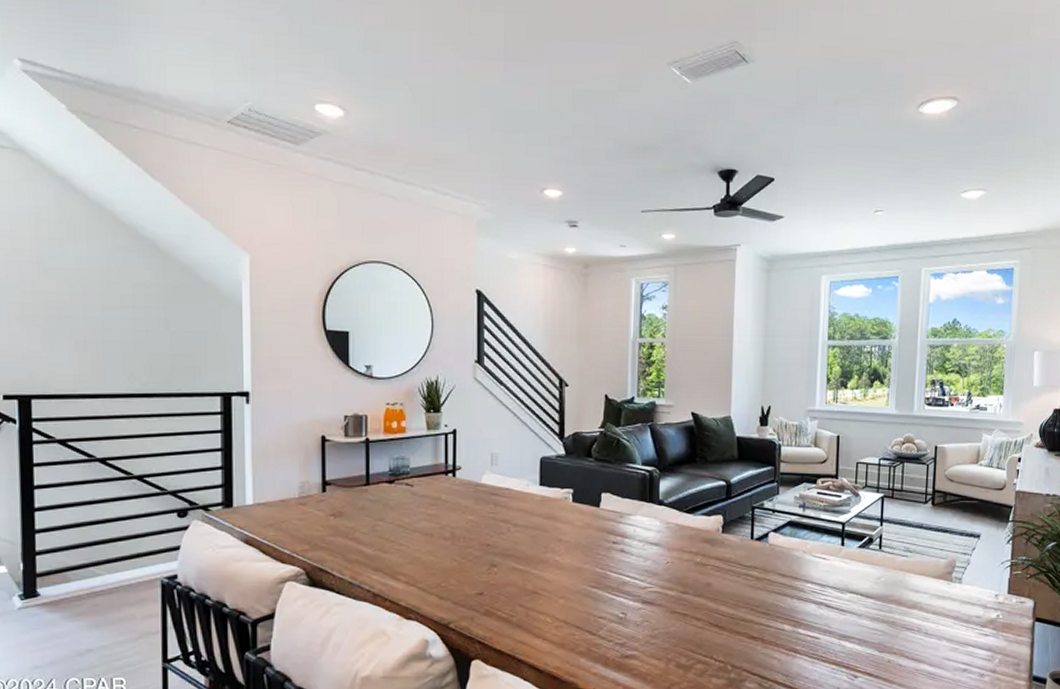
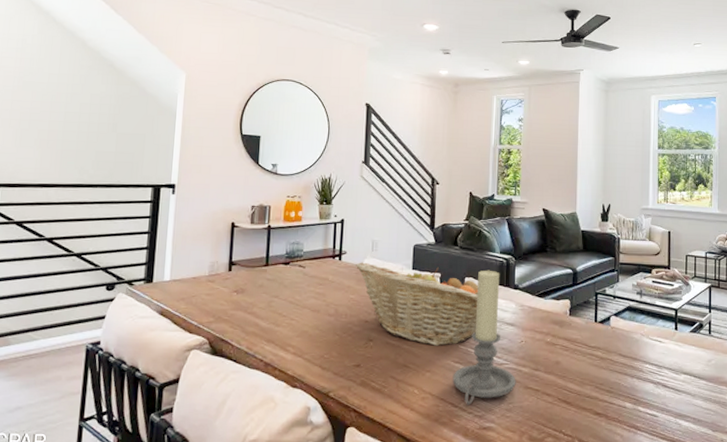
fruit basket: none [472,478,618,570] -> present [355,262,479,346]
candle holder: none [590,484,662,633] -> present [452,270,516,405]

